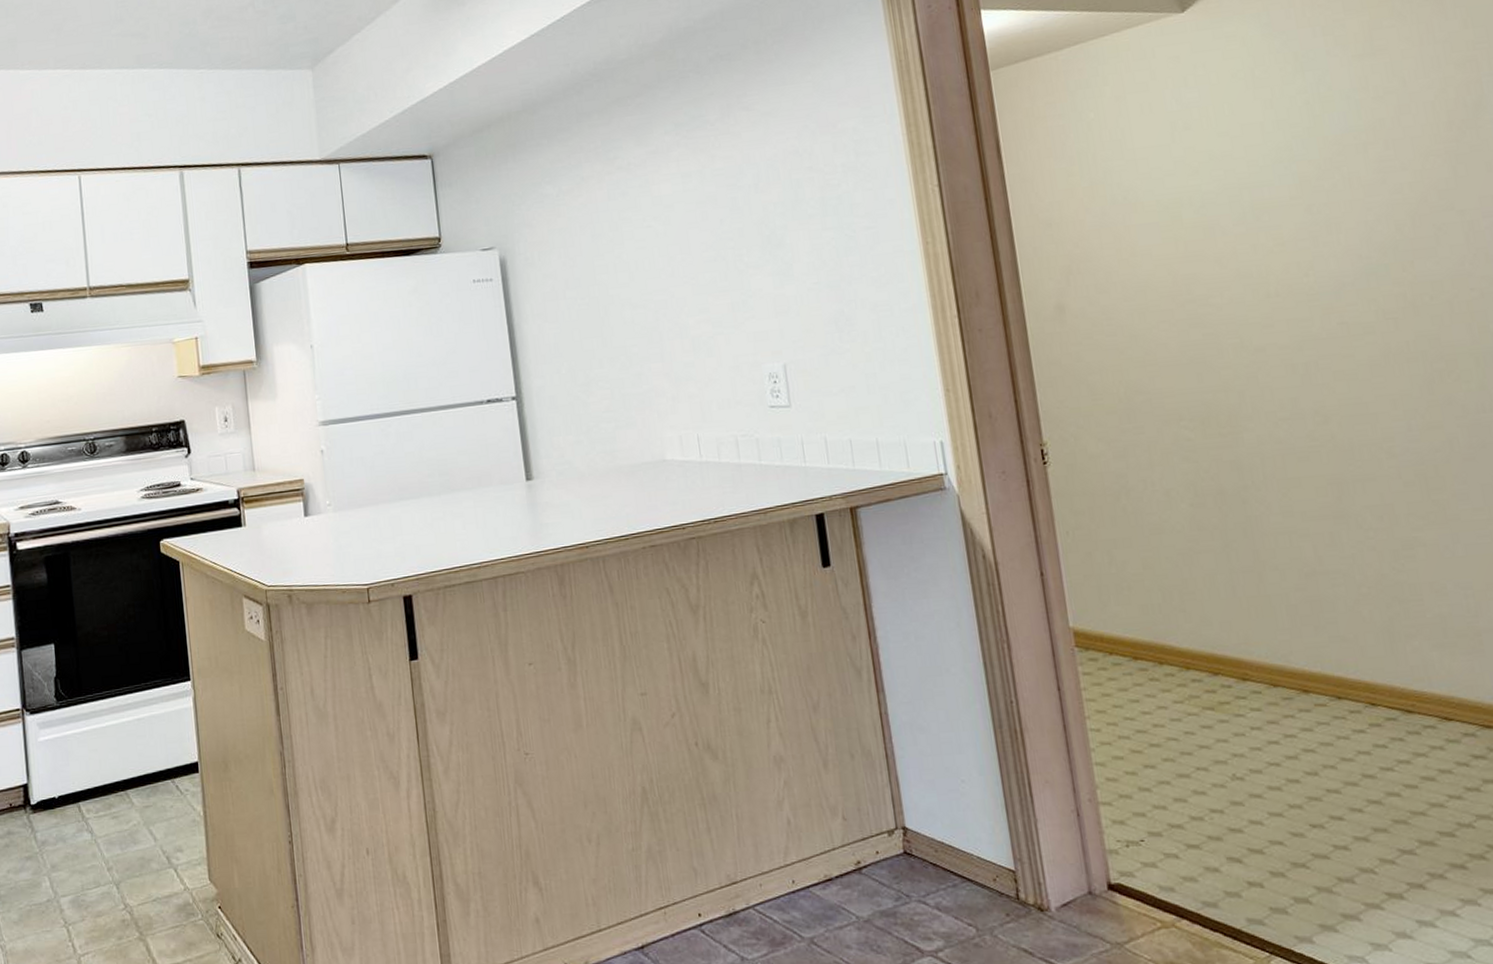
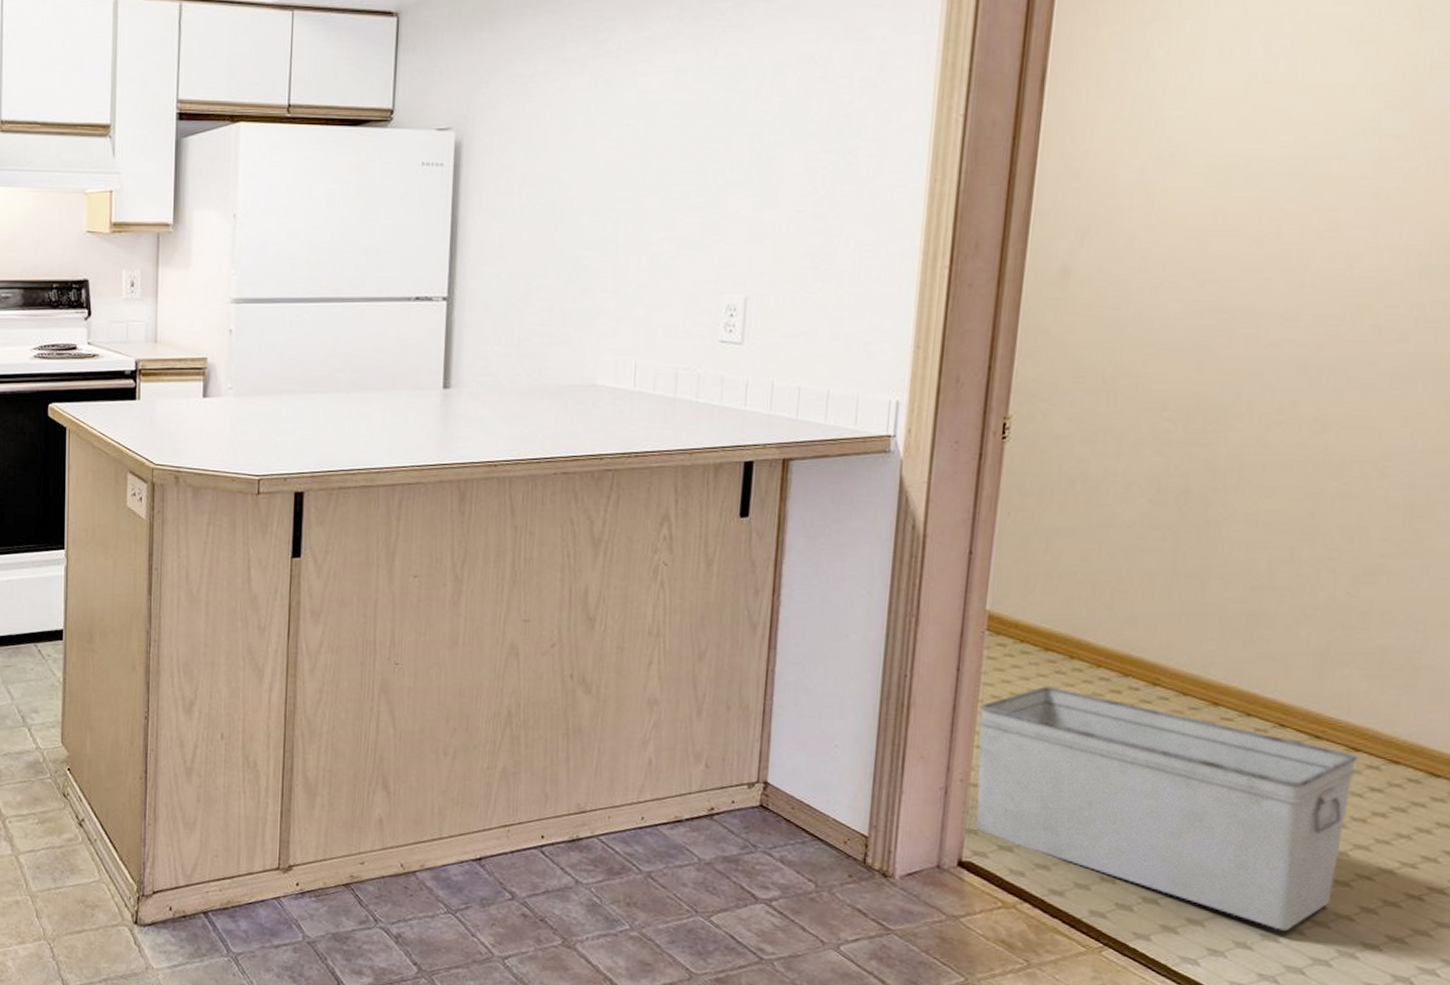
storage bin: none [1087,694,1472,915] -> present [975,686,1359,931]

